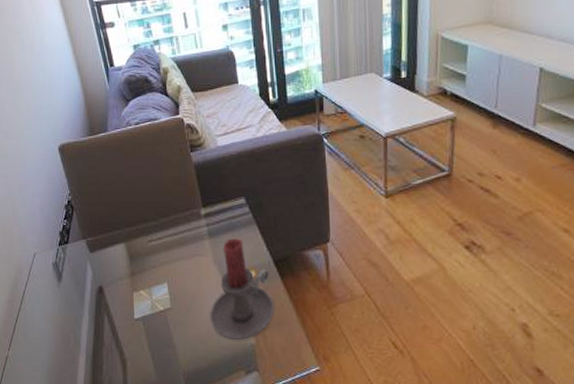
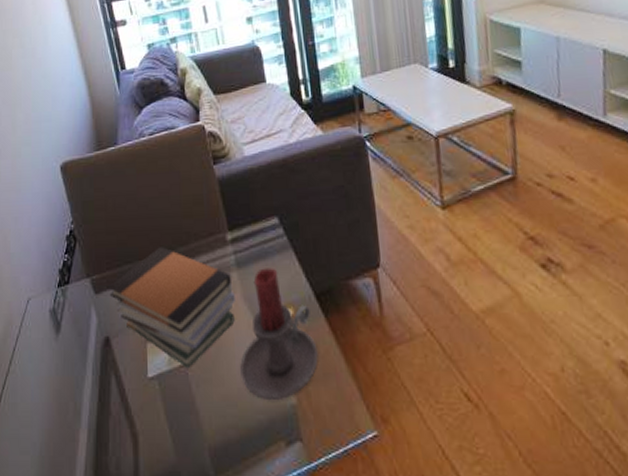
book stack: none [101,218,207,314] -> present [108,247,235,369]

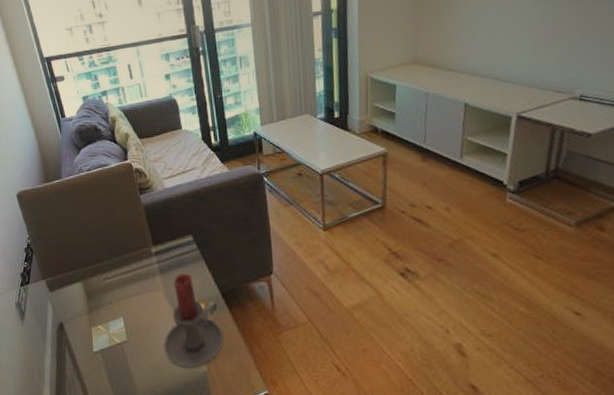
book stack: present [108,247,235,369] -> none [59,257,159,346]

